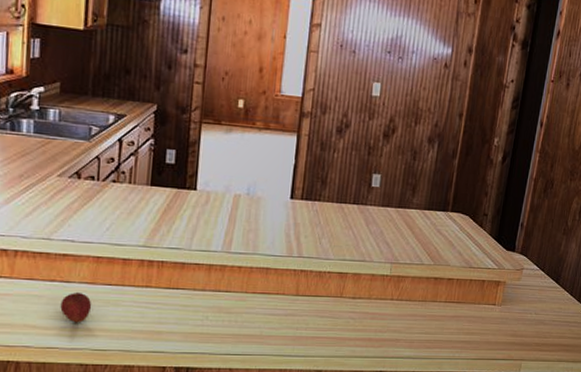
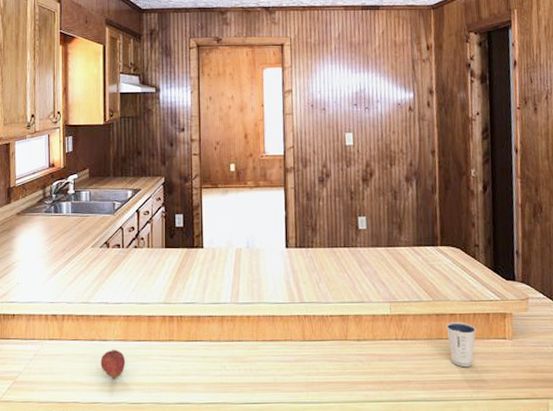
dixie cup: none [441,286,471,328] -> present [446,321,477,366]

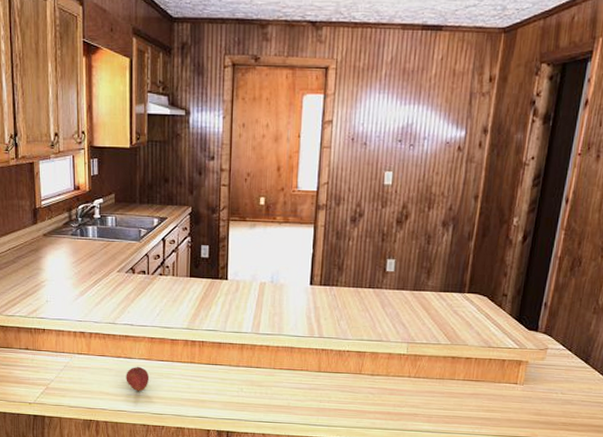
dixie cup: present [446,321,477,366] -> none [459,365,490,406]

